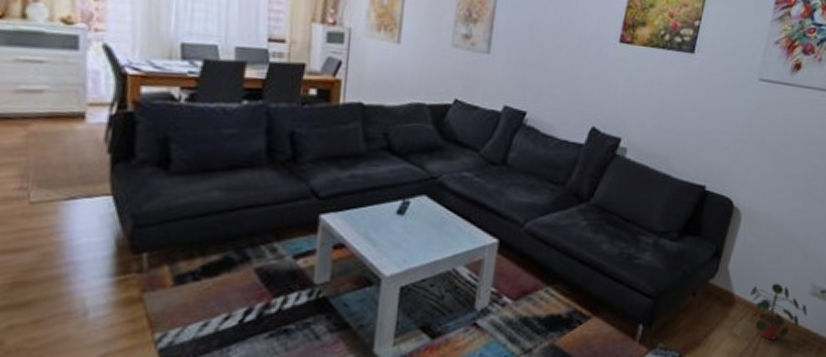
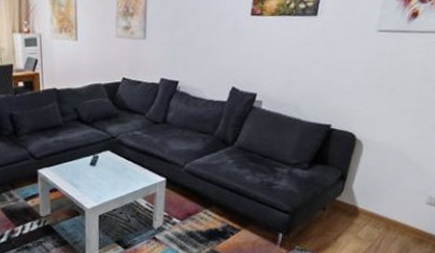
potted plant: present [750,283,807,341] -> none [372,196,424,241]

